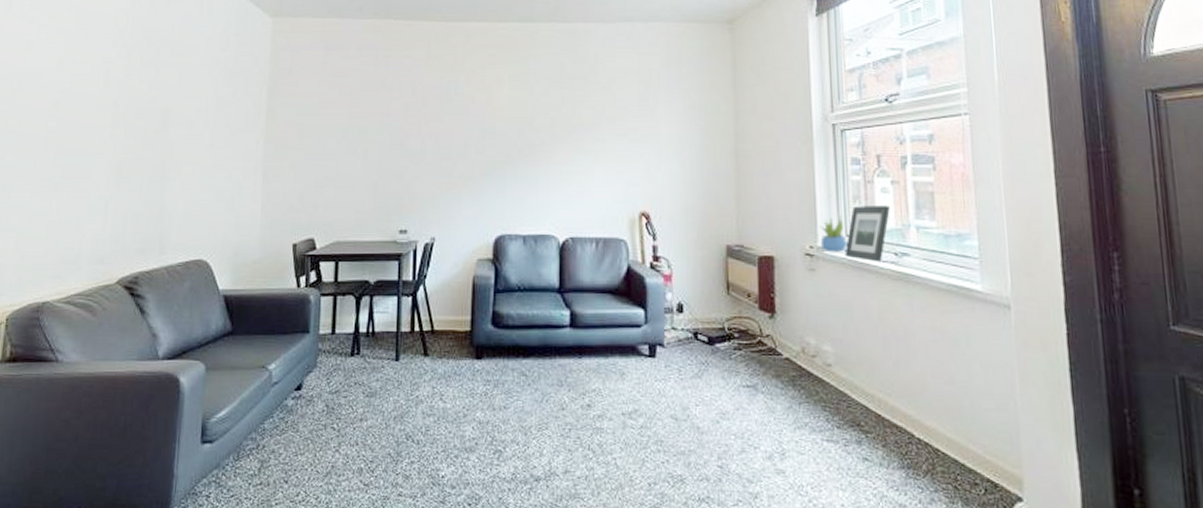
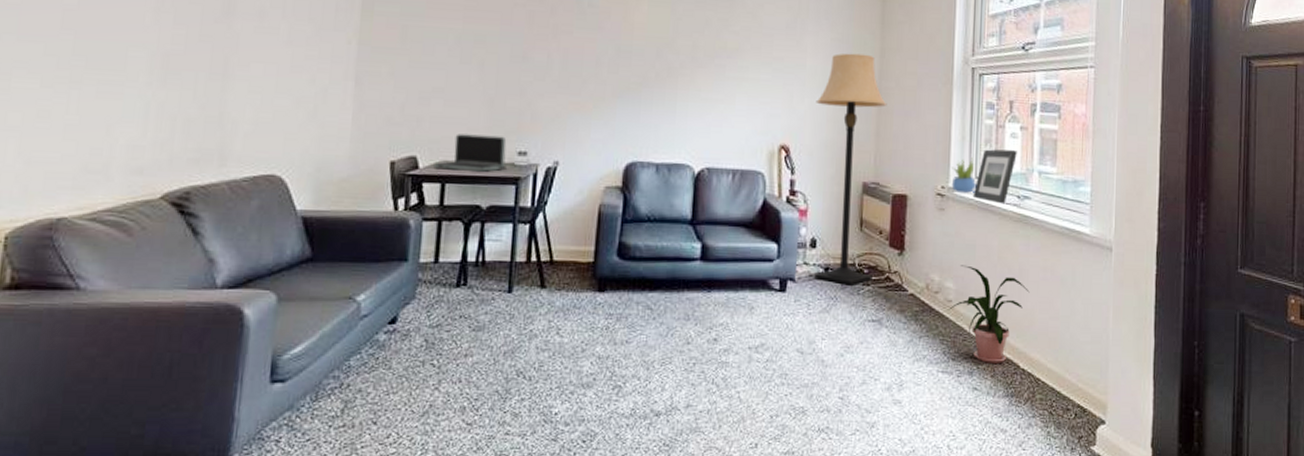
laptop: none [328,216,390,250] -> present [433,134,507,172]
lamp: none [673,119,746,350] -> present [814,53,887,285]
house plant: none [829,327,918,432] -> present [949,265,1030,364]

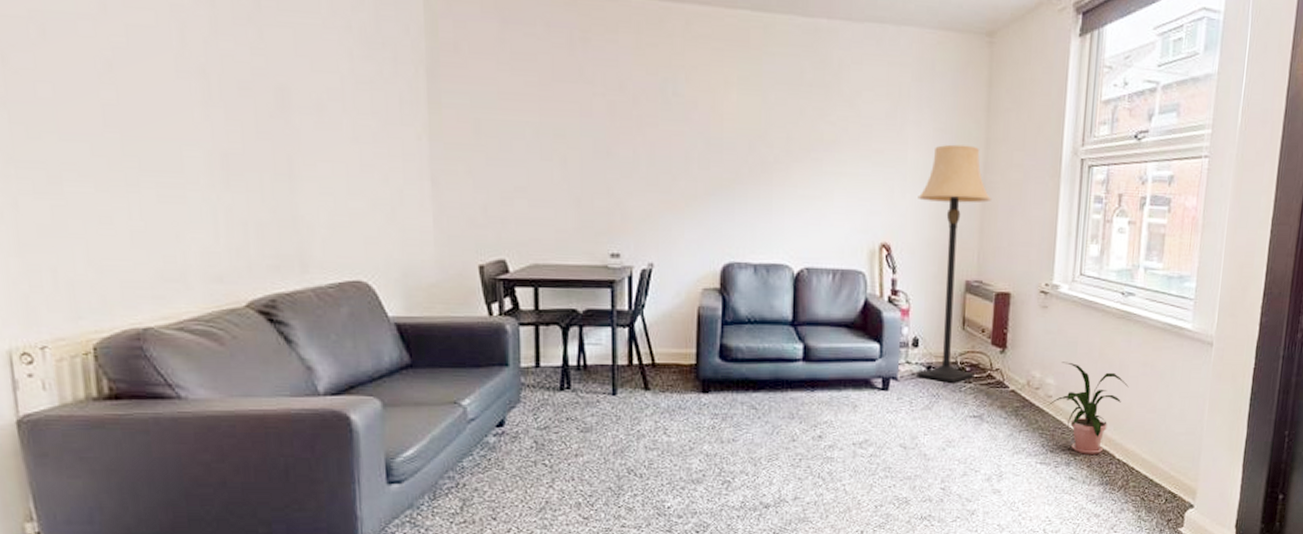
laptop: present [433,134,507,172] -> none [524,236,600,275]
succulent plant: present [951,158,976,194] -> none [1055,254,1080,291]
picture frame: present [972,149,1017,204] -> none [1076,245,1124,301]

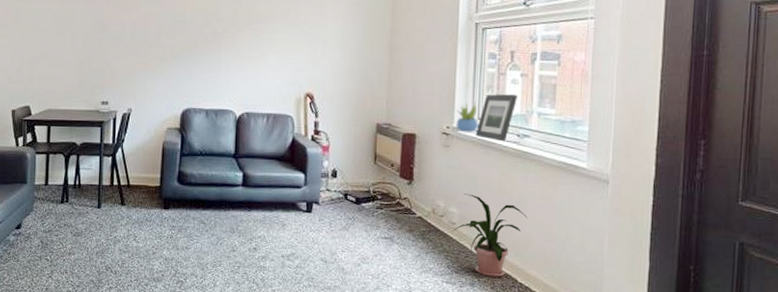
lamp: present [917,144,992,383] -> none [335,14,398,209]
succulent plant: none [1055,254,1080,291] -> present [455,102,478,133]
picture frame: none [1076,245,1124,301] -> present [475,94,517,142]

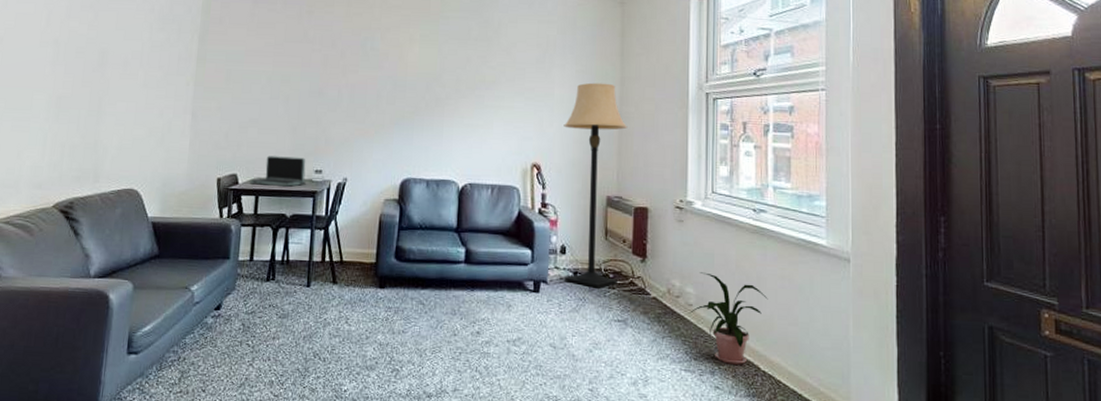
laptop: none [42,89,94,117] -> present [250,156,306,187]
lamp: none [335,14,398,209] -> present [563,82,628,288]
succulent plant: present [455,102,478,133] -> none [689,174,712,207]
picture frame: present [475,94,517,142] -> none [710,166,752,217]

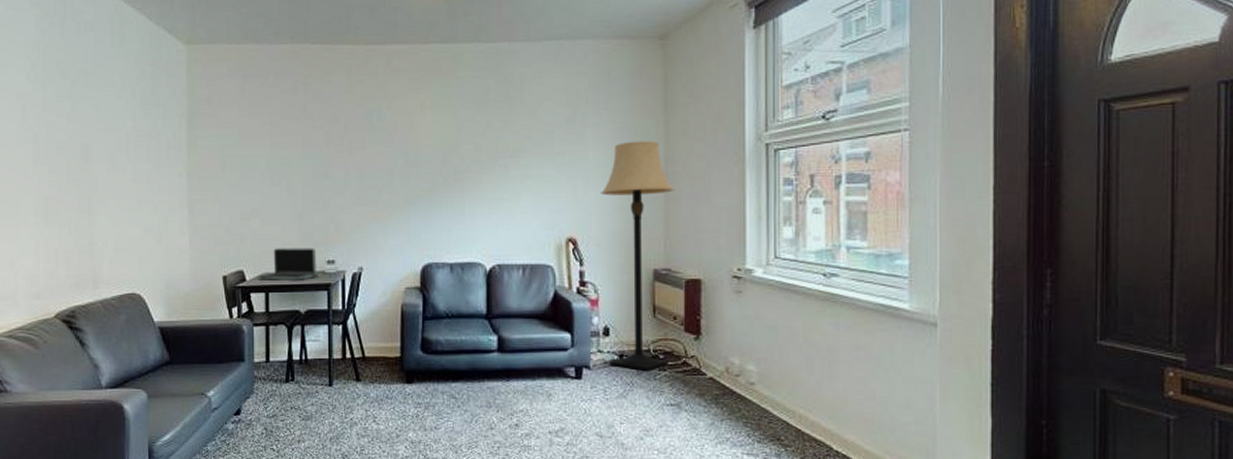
house plant: present [690,272,768,365] -> none [752,347,841,446]

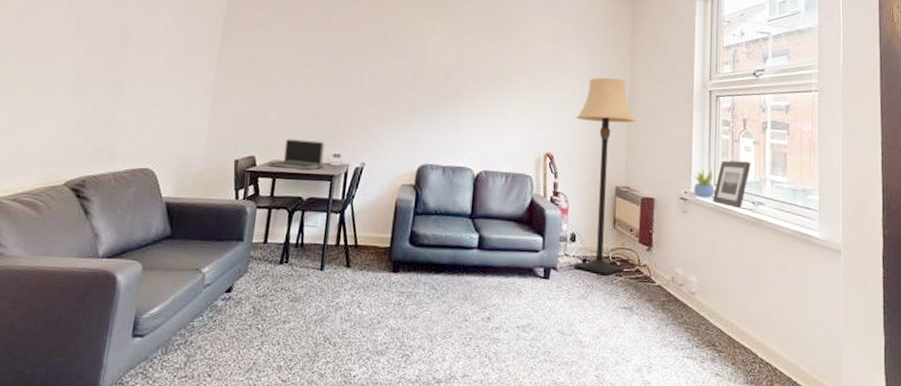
succulent plant: none [748,237,775,275] -> present [693,167,715,199]
picture frame: none [772,226,821,283] -> present [712,160,751,209]

